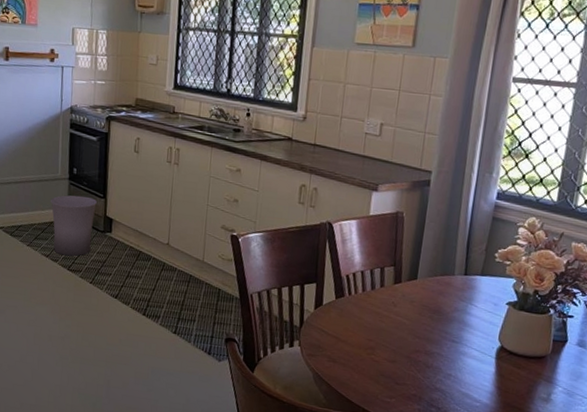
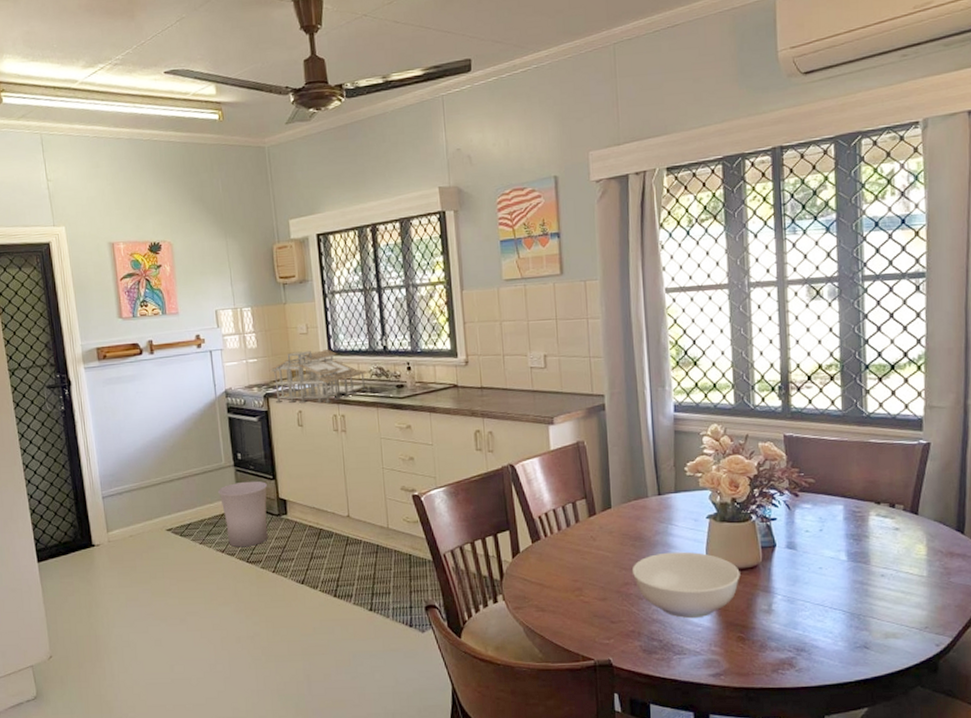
dish rack: none [115,80,210,135] -> present [269,349,369,404]
bowl: none [424,329,528,394] -> present [631,551,740,619]

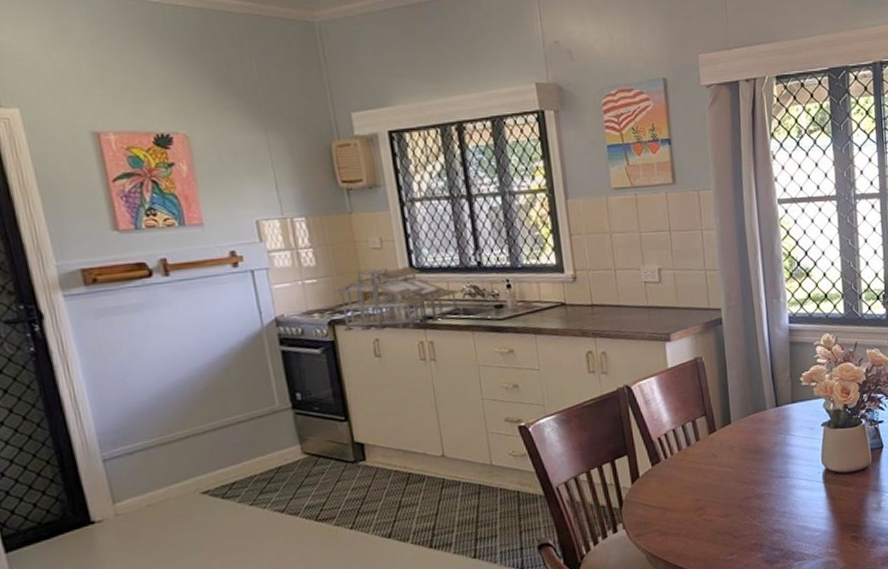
waste bin: present [218,480,268,548] -> none [272,424,343,505]
bowl: present [631,551,740,619] -> none [752,460,853,525]

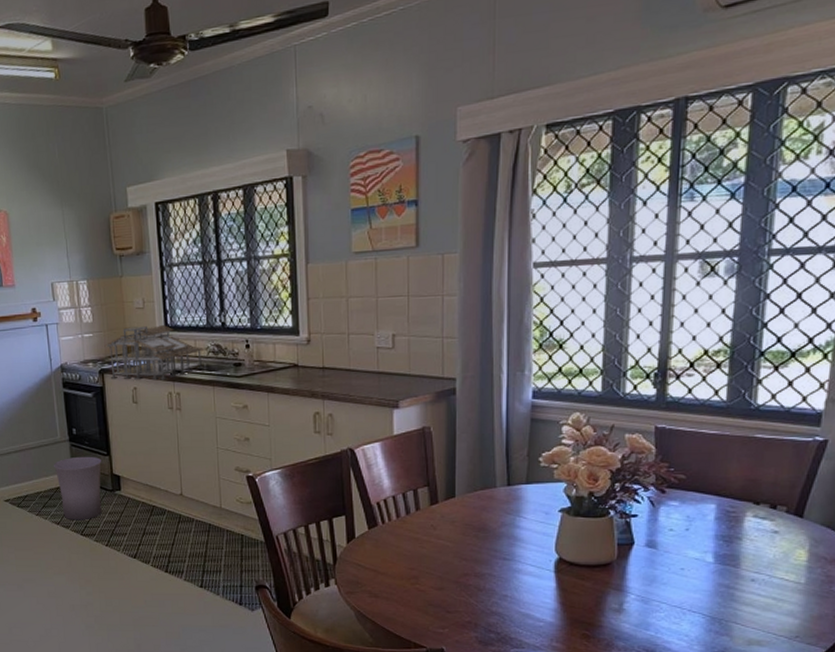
waste bin: none [272,424,343,505] -> present [54,456,102,521]

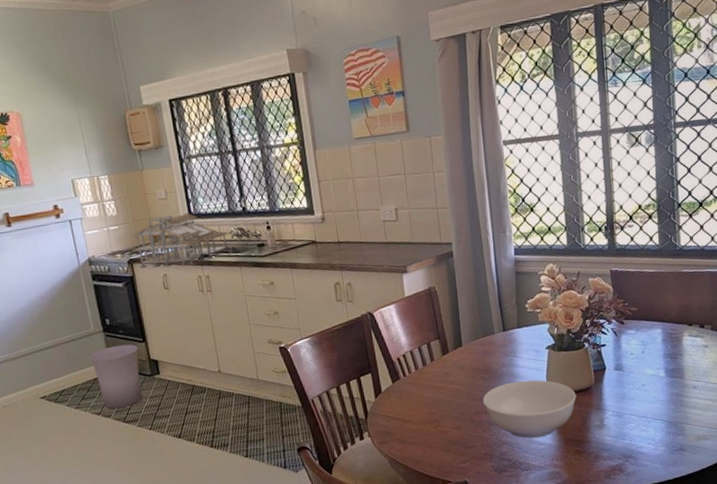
bowl: none [472,545,591,613] -> present [482,379,576,438]

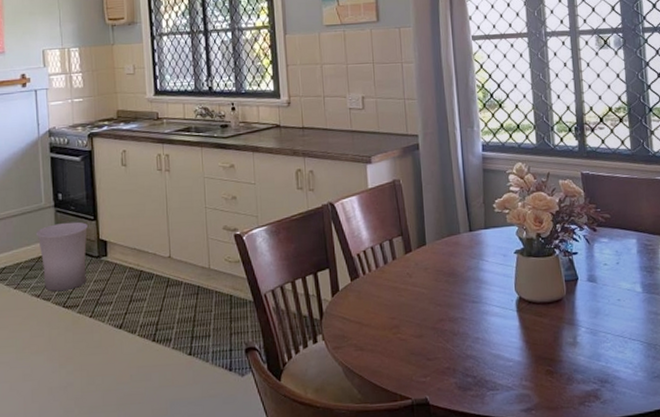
dish rack: present [131,213,230,269] -> none [94,90,194,144]
bowl: present [482,379,576,438] -> none [446,286,547,354]

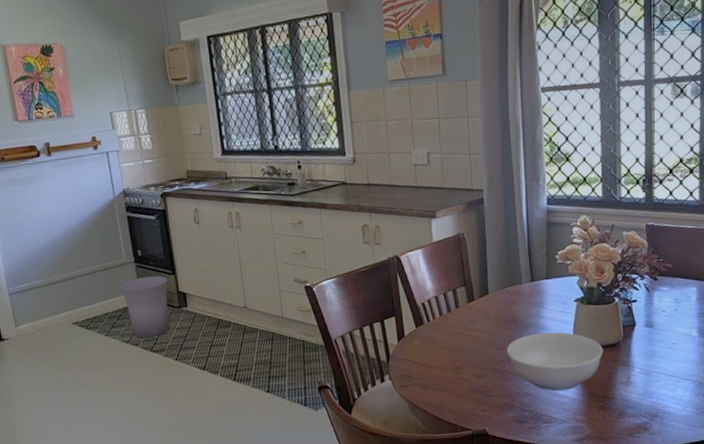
bowl: none [446,286,547,354] -> present [506,332,603,391]

